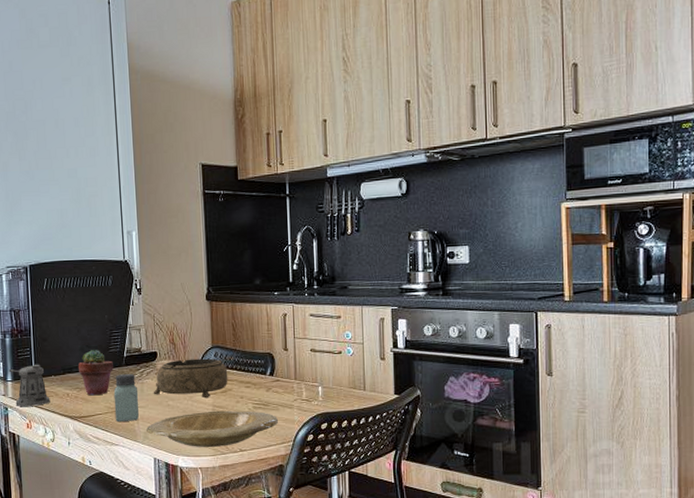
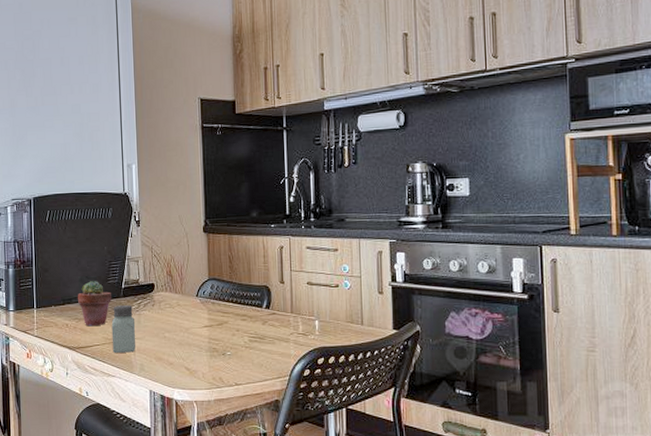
pepper shaker: present [8,364,50,406] -> none [11,294,50,336]
plate: present [145,410,278,447] -> none [142,343,274,380]
decorative bowl: present [153,358,228,399] -> none [150,290,224,331]

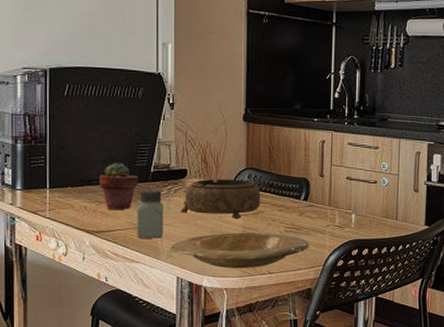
plate: none [142,343,274,380] -> present [169,232,309,268]
decorative bowl: none [150,290,224,331] -> present [180,179,261,220]

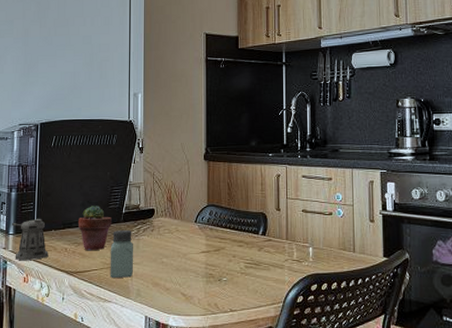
pepper shaker: none [18,173,65,218] -> present [11,218,49,260]
plate: present [169,232,309,268] -> none [139,269,269,306]
decorative bowl: present [180,179,261,220] -> none [148,216,222,257]

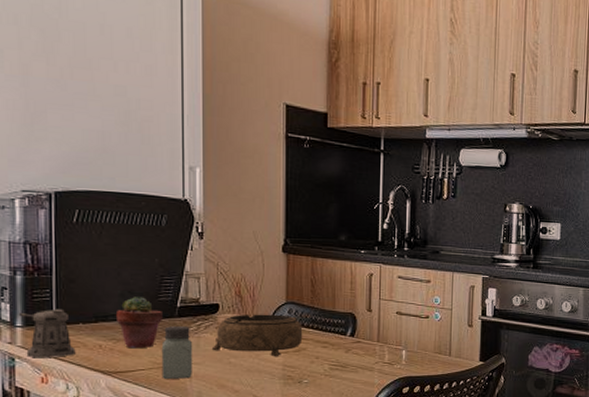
decorative bowl: none [148,216,222,257] -> present [211,314,303,357]

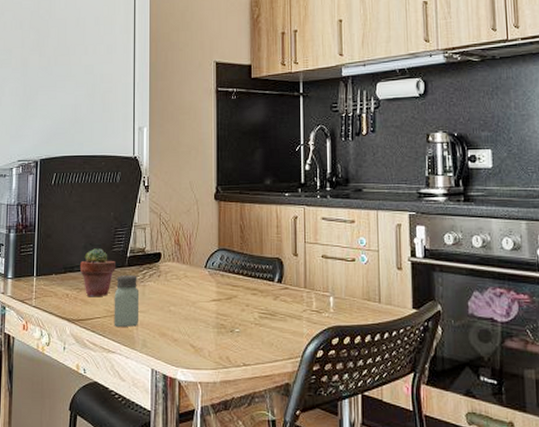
pepper shaker: present [18,308,76,357] -> none [10,261,49,306]
decorative bowl: present [211,314,303,357] -> none [154,261,234,305]

